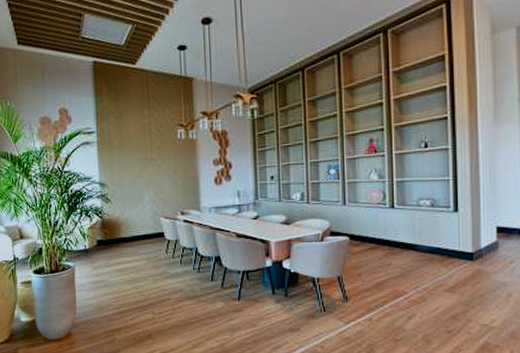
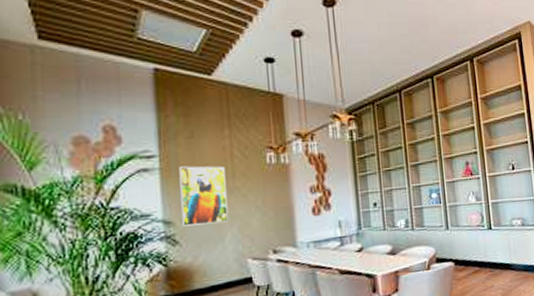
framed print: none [111,140,147,188] -> present [179,166,228,226]

